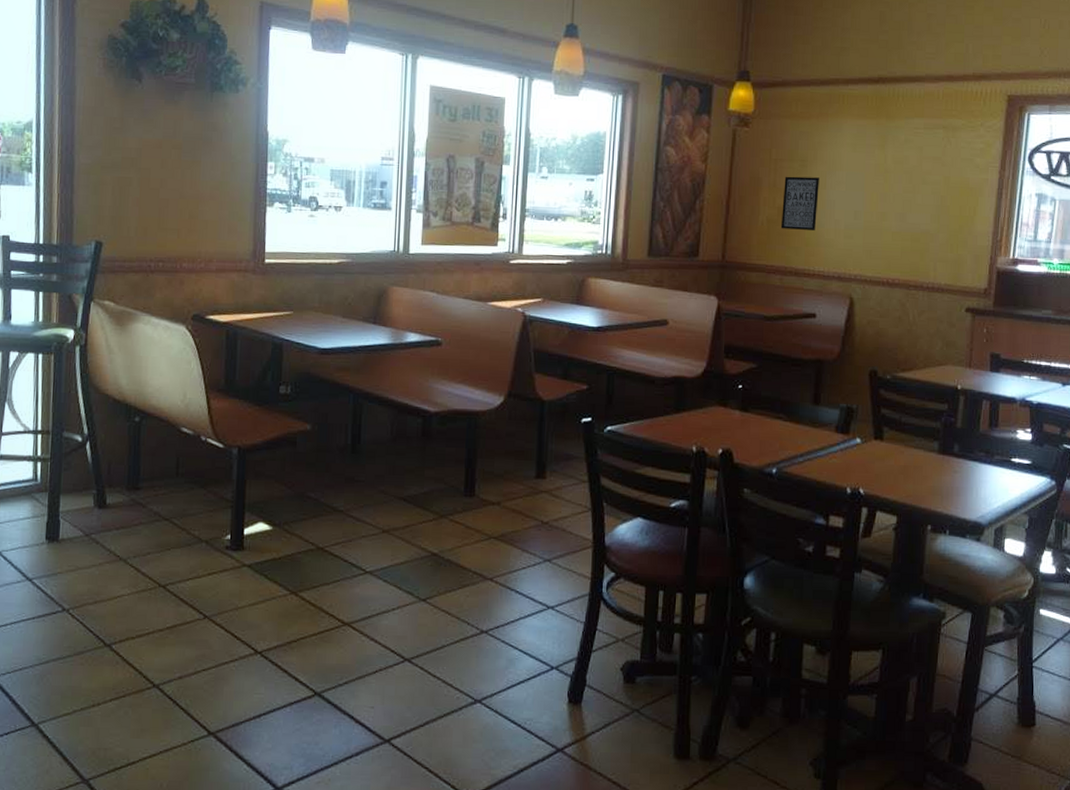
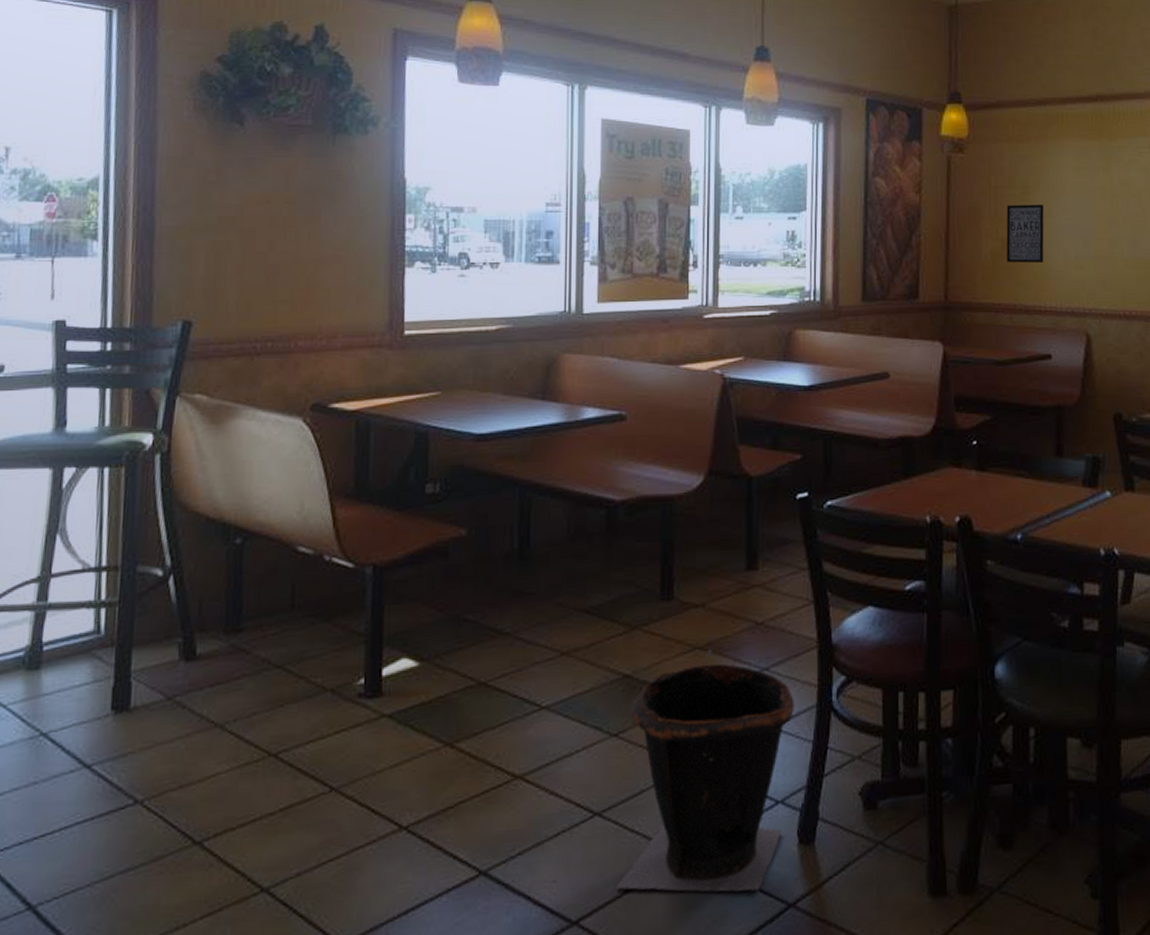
waste bin: none [420,539,571,735] -> present [616,648,794,892]

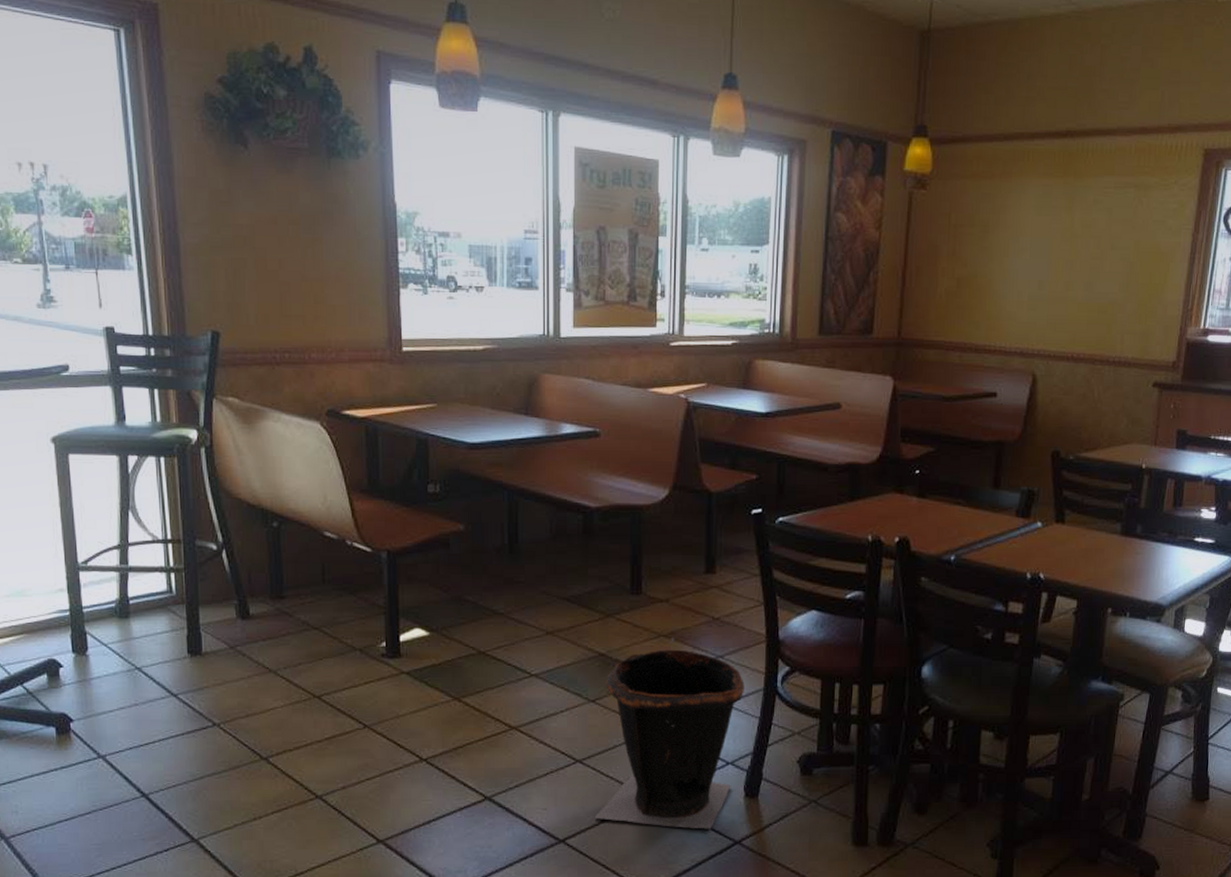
wall art: present [1006,204,1044,263] -> none [960,243,1002,303]

